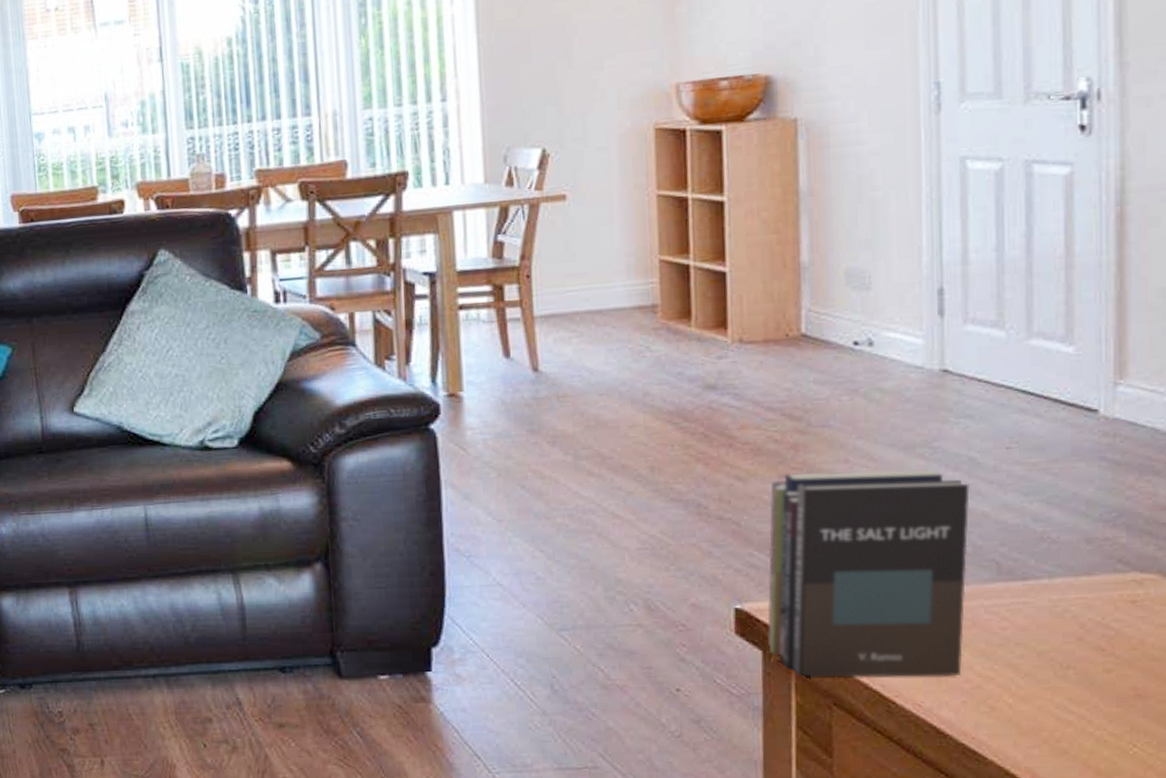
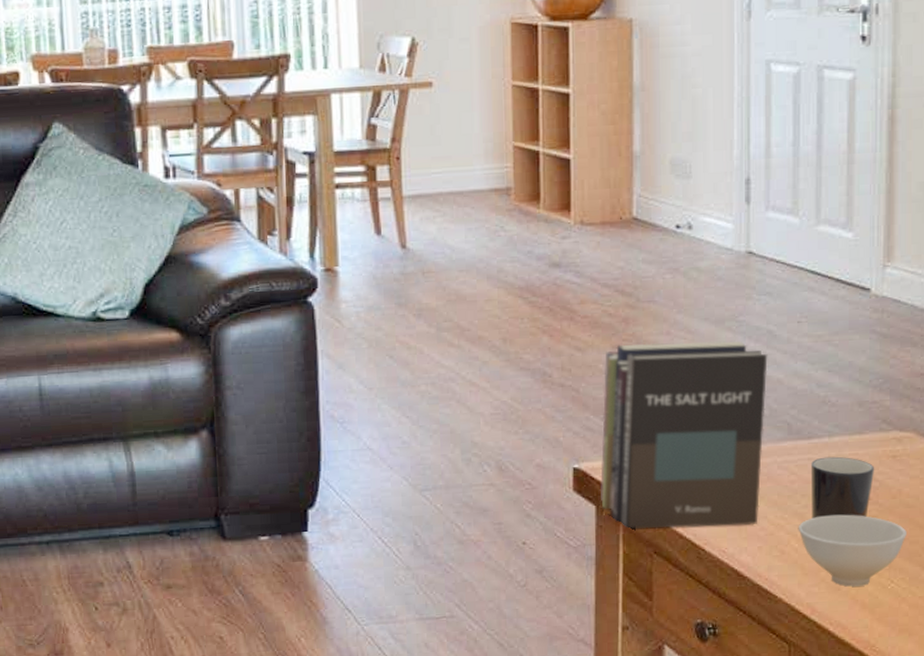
bowl: none [1012,667,1152,750] -> present [798,514,907,587]
mug: none [1026,600,1109,671] -> present [810,456,875,519]

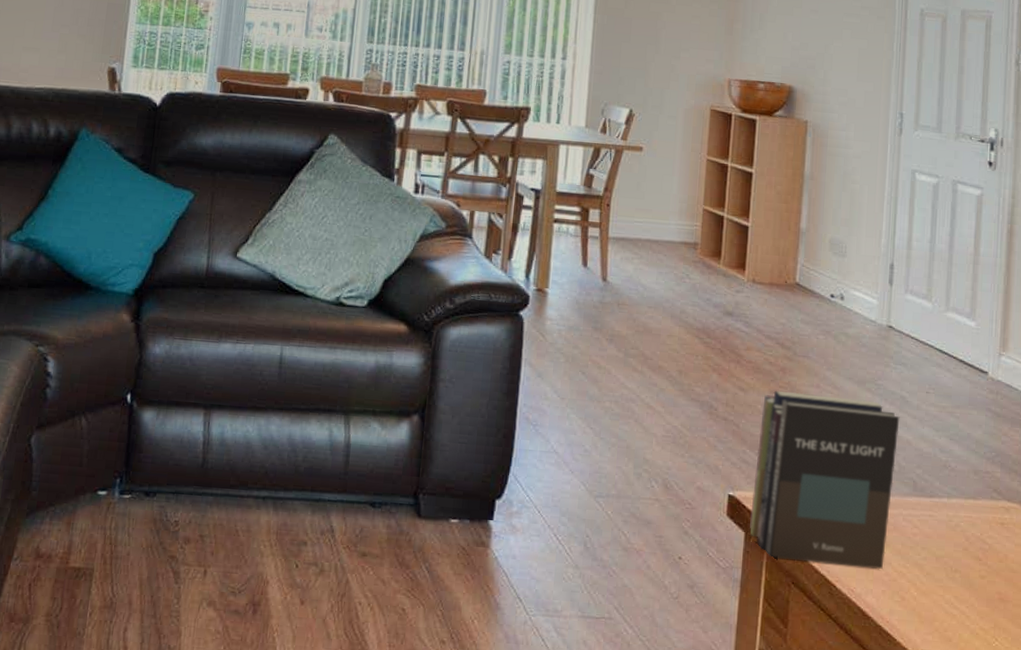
bowl: present [798,514,907,587] -> none [917,569,1011,640]
mug: present [810,456,875,519] -> none [930,515,986,576]

